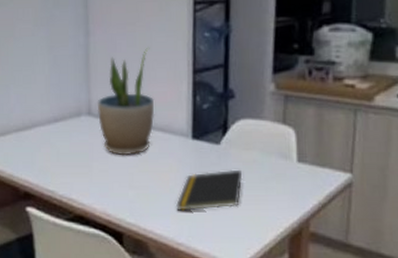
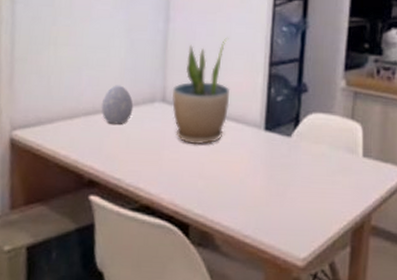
decorative egg: none [30,101,61,139] -> present [101,85,134,124]
notepad: present [176,169,243,211] -> none [245,162,311,203]

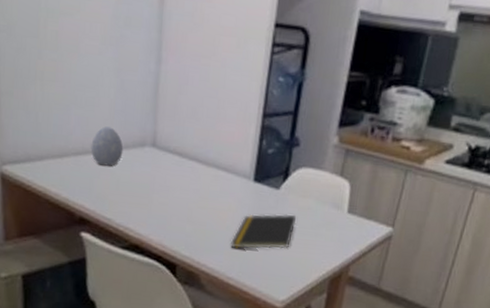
potted plant: present [171,37,230,145] -> none [162,84,223,192]
notepad: none [245,162,311,203] -> present [231,214,297,249]

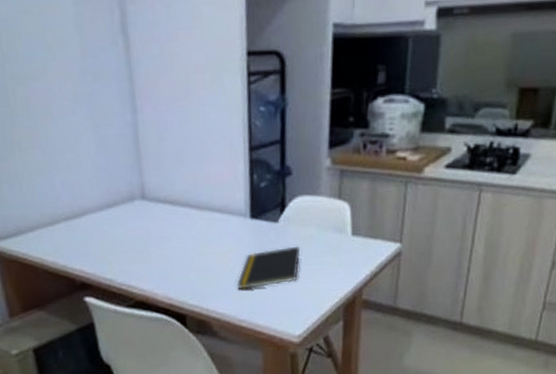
decorative egg: present [90,126,124,166] -> none [80,186,114,227]

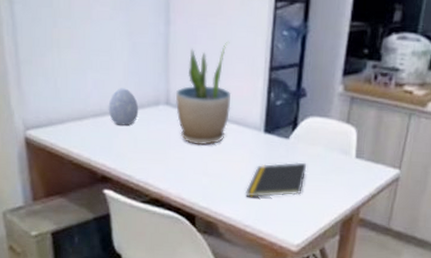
decorative egg: none [80,186,114,227] -> present [108,88,139,126]
potted plant: none [150,123,212,240] -> present [175,41,232,146]

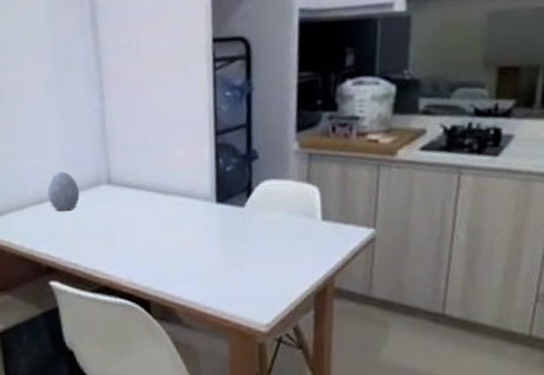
potted plant: present [175,41,232,146] -> none [116,109,178,224]
notepad: present [246,162,307,197] -> none [202,231,268,275]

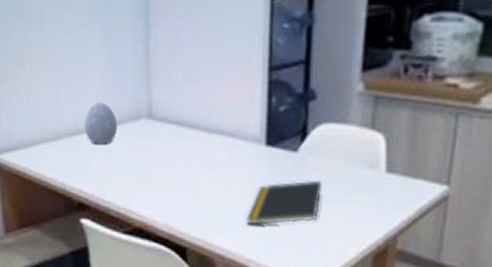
notepad: none [202,231,268,275] -> present [246,180,323,225]

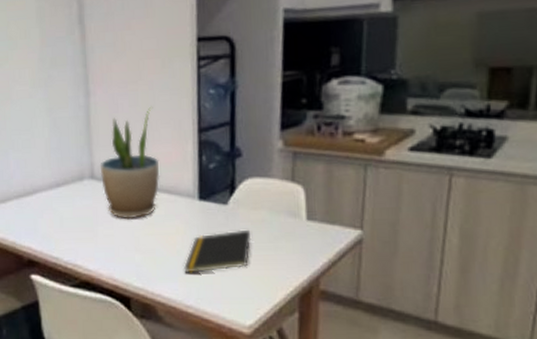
decorative egg: present [84,102,118,144] -> none [31,165,63,205]
potted plant: none [158,40,224,164] -> present [99,106,160,220]

